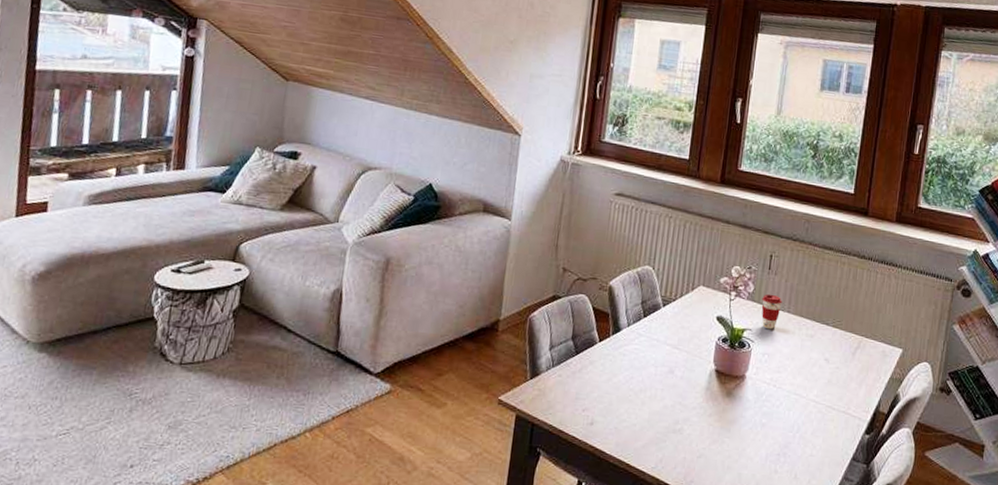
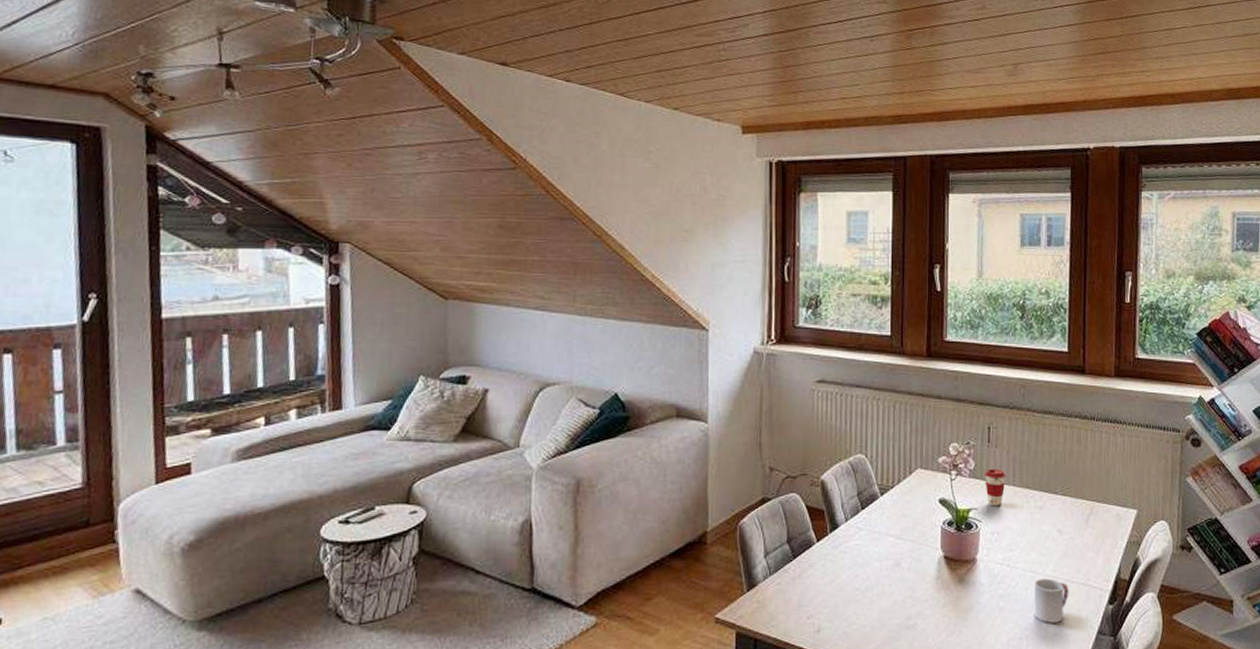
cup: none [793,401,830,445] -> present [1034,578,1069,623]

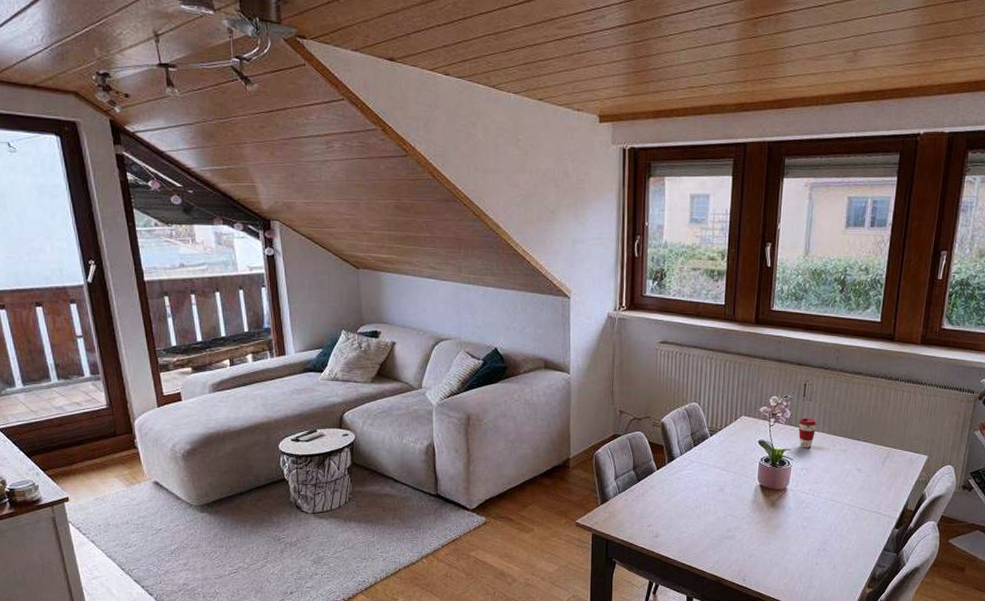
cup: present [1034,578,1069,623] -> none [831,506,863,540]

